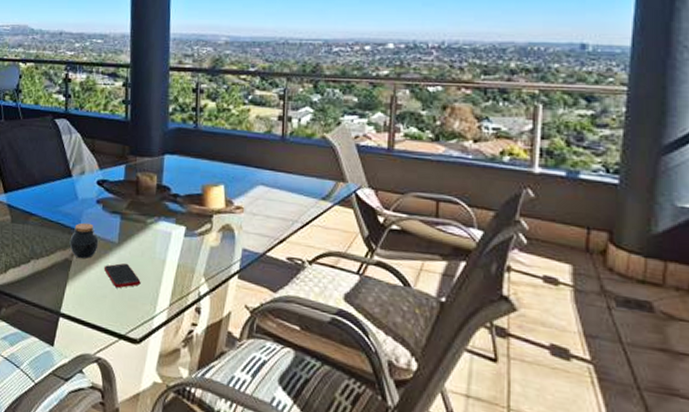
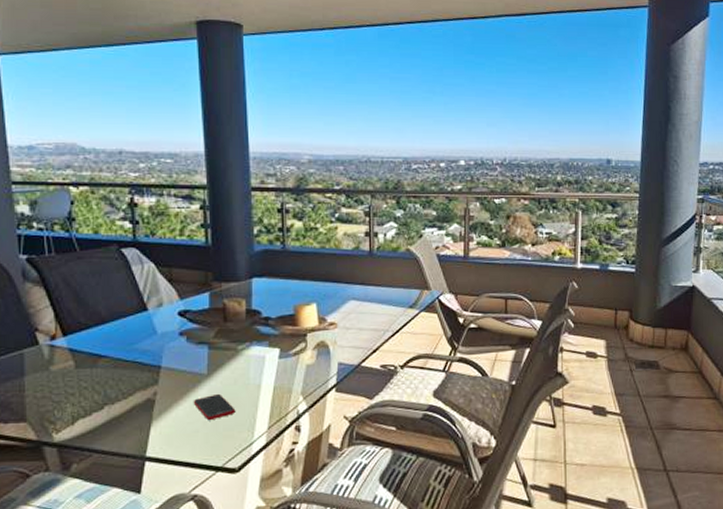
jar: present [69,222,99,259] -> none [151,357,185,397]

